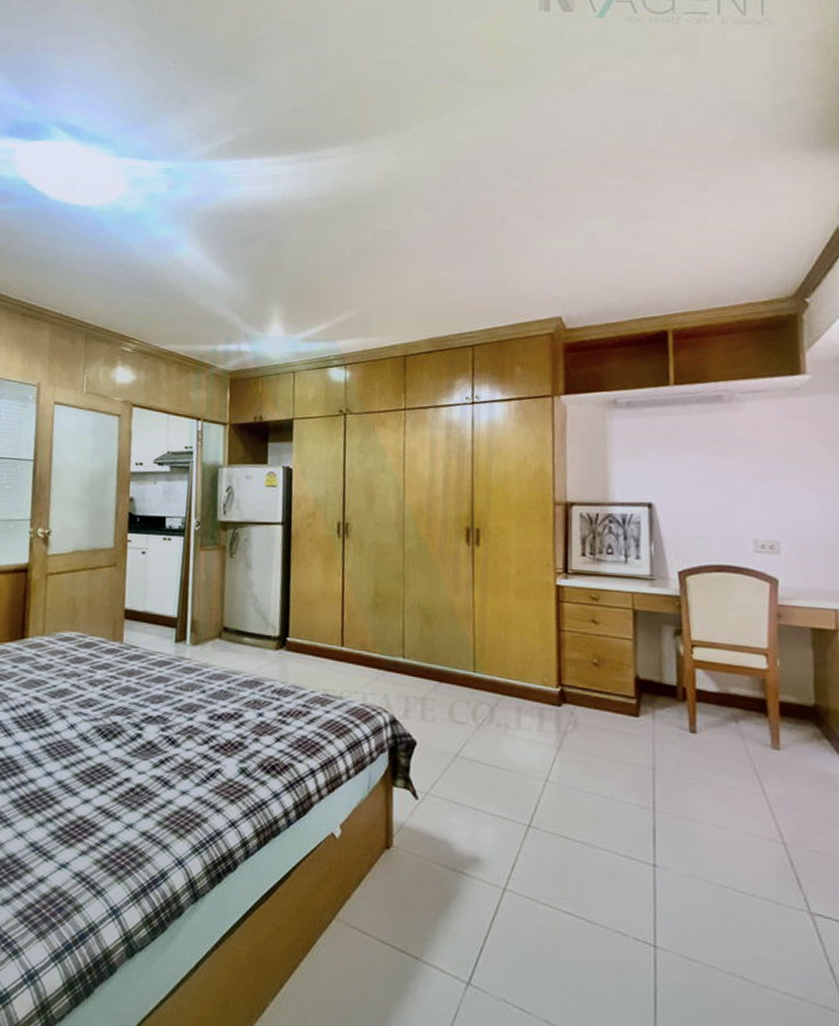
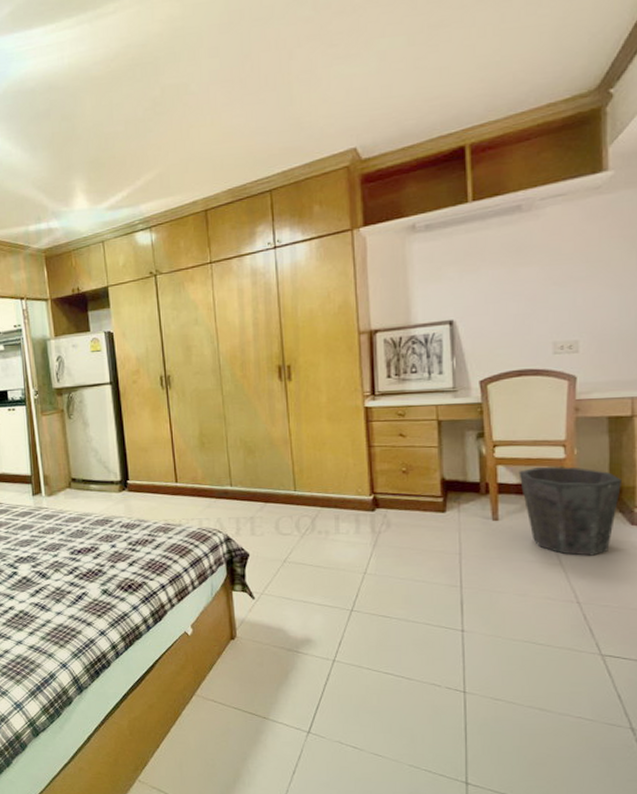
waste bin: none [718,675,829,788] -> present [518,466,623,556]

